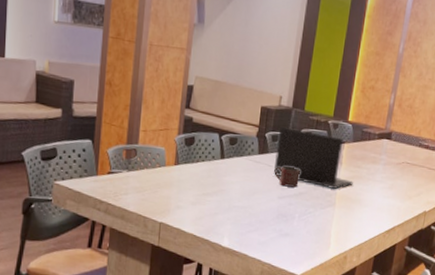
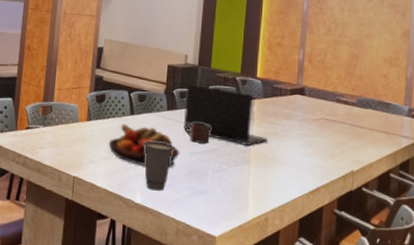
fruit bowl: none [196,167,269,211] -> present [108,123,180,167]
cup: none [233,185,265,235] -> present [143,141,175,191]

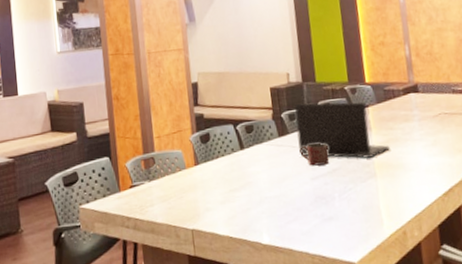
fruit bowl: present [108,123,180,167] -> none [222,158,301,204]
cup: present [143,141,175,191] -> none [260,172,295,227]

